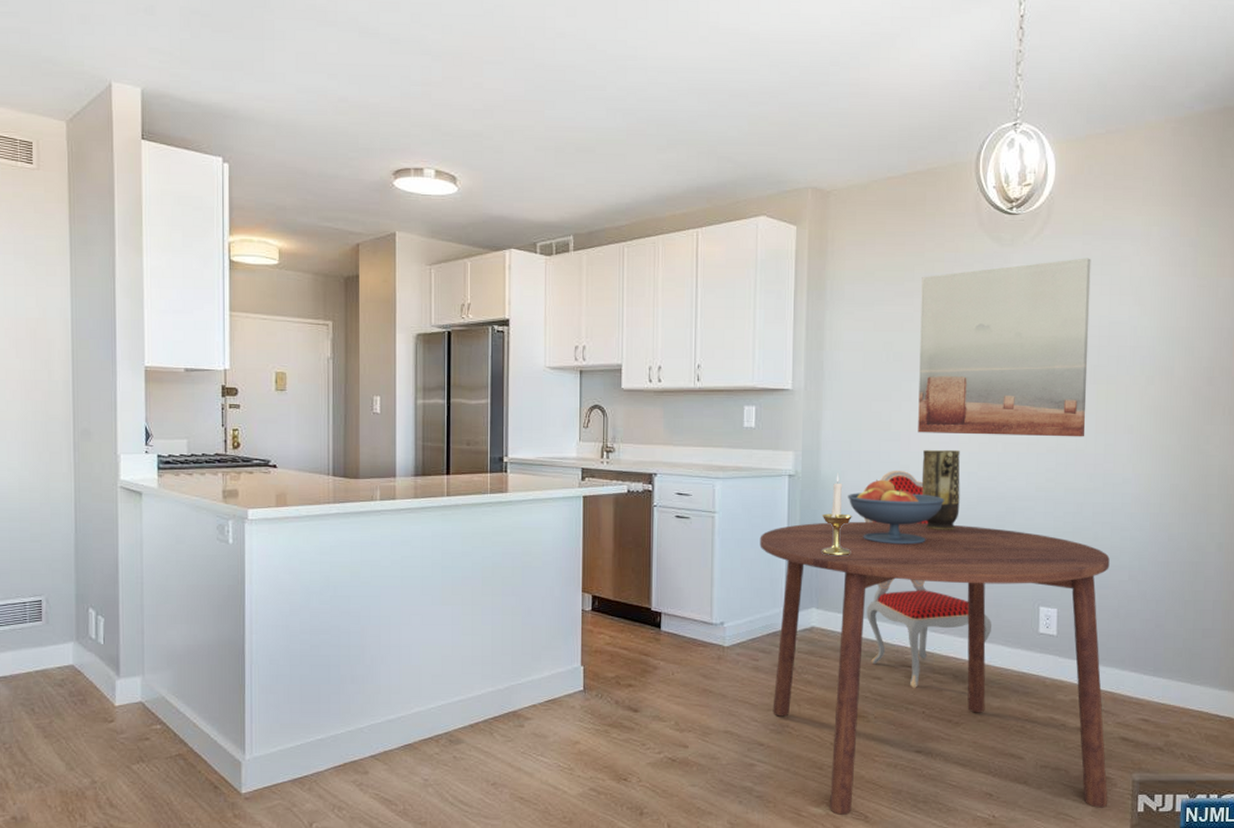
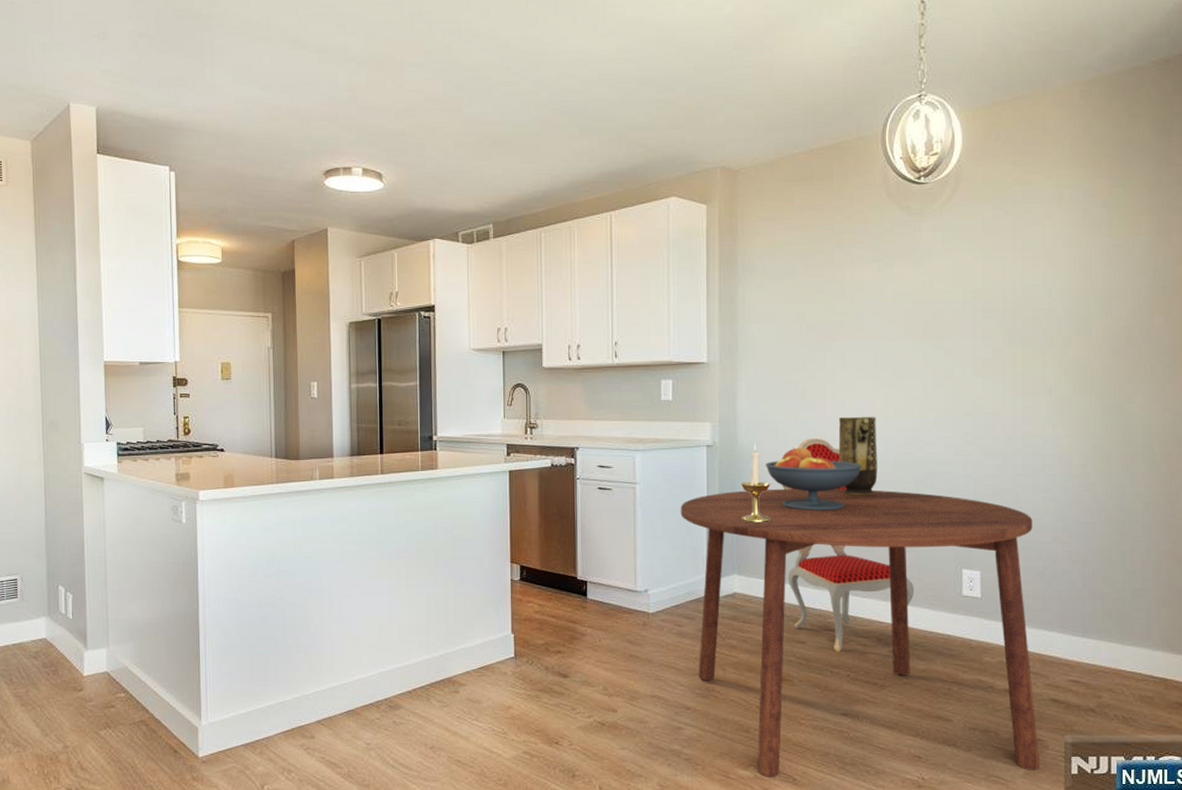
wall art: present [918,258,1091,437] -> none [832,223,1003,401]

